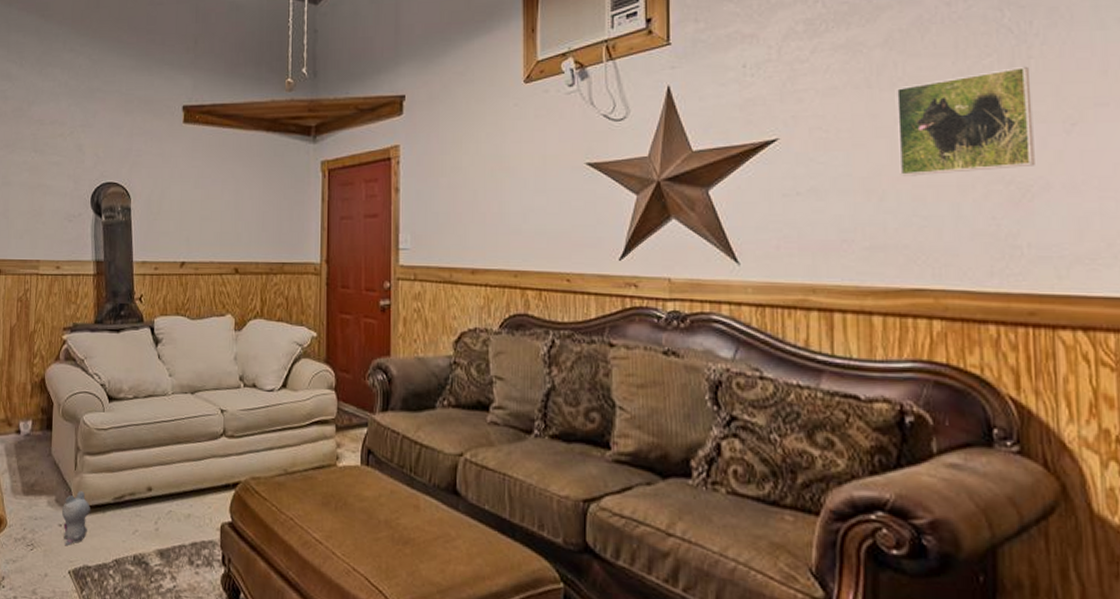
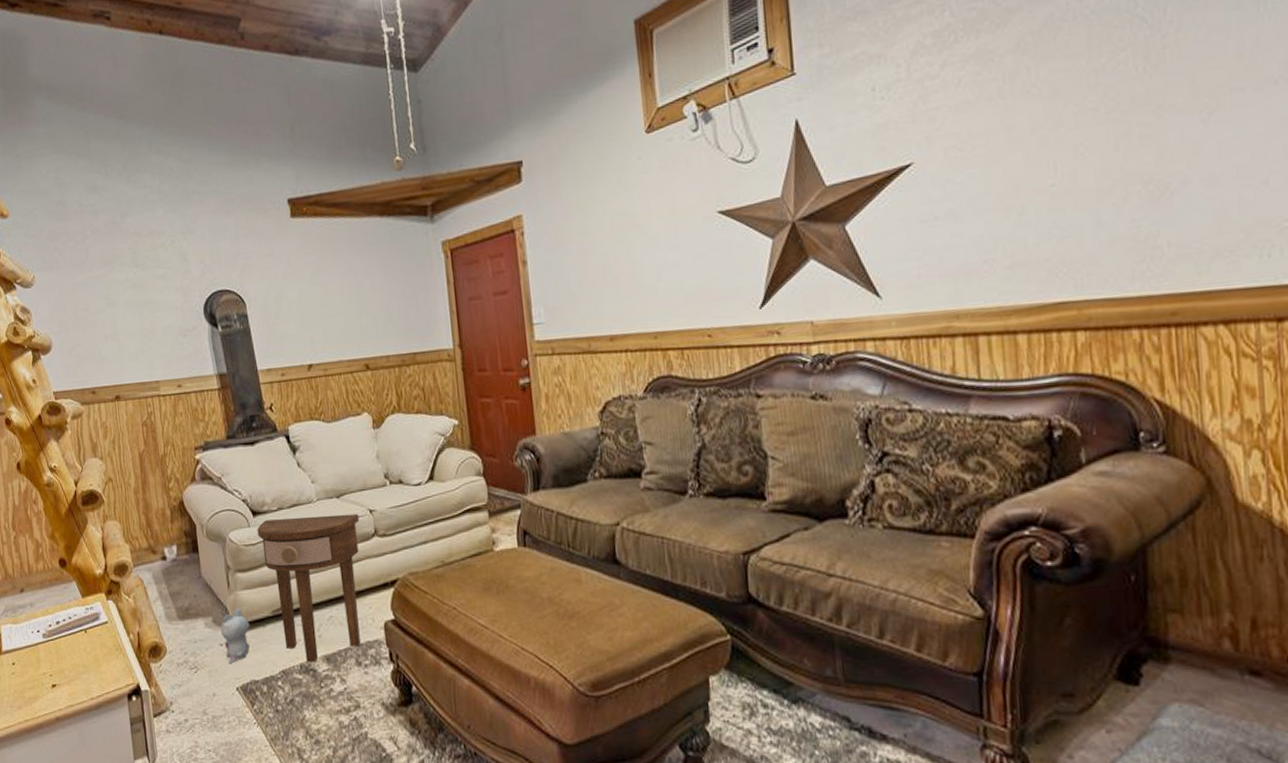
side table: none [110,407,210,555] -> present [257,513,361,662]
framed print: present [895,66,1035,176] -> none [1029,56,1173,188]

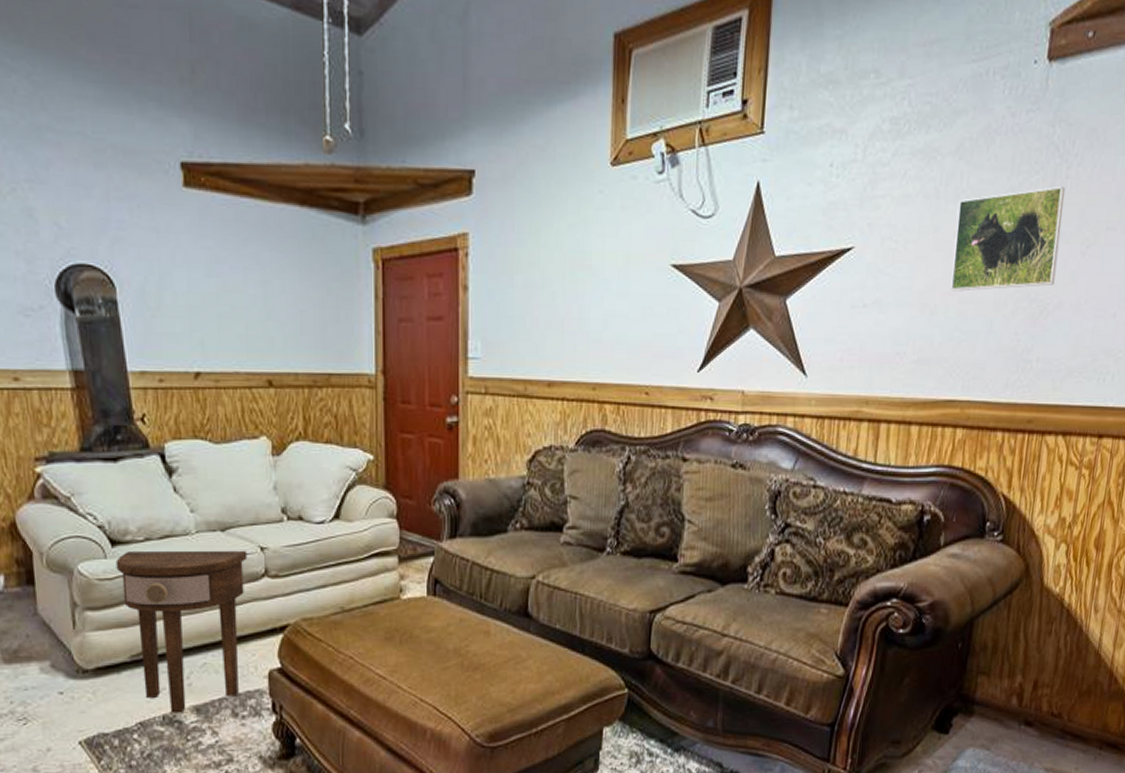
plush toy: present [221,609,250,663] -> none [61,652,100,714]
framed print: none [1029,56,1173,188] -> present [950,186,1065,291]

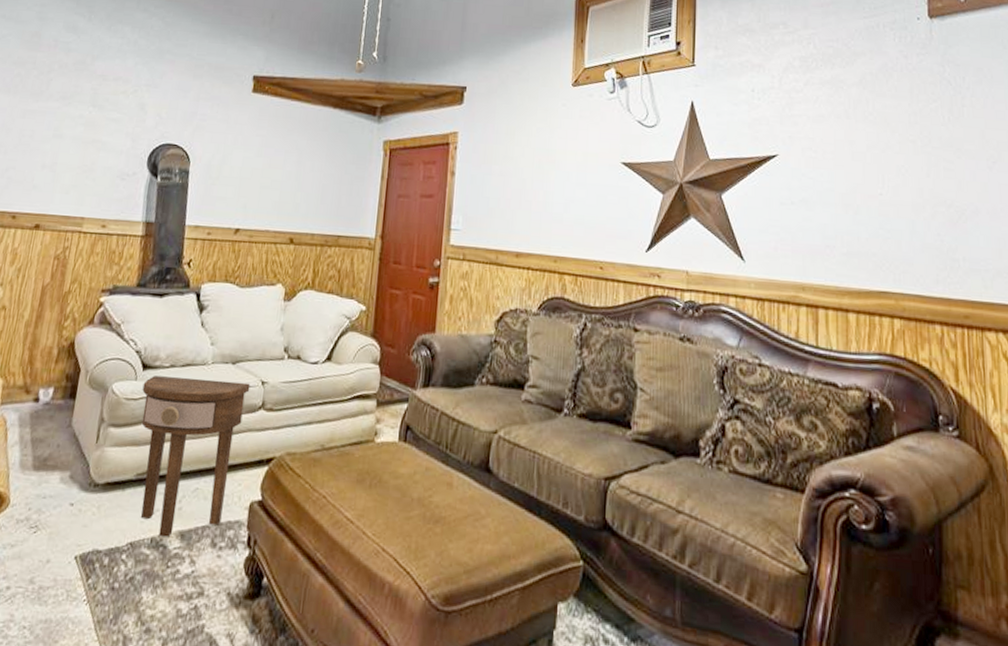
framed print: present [950,186,1065,291] -> none [867,112,968,195]

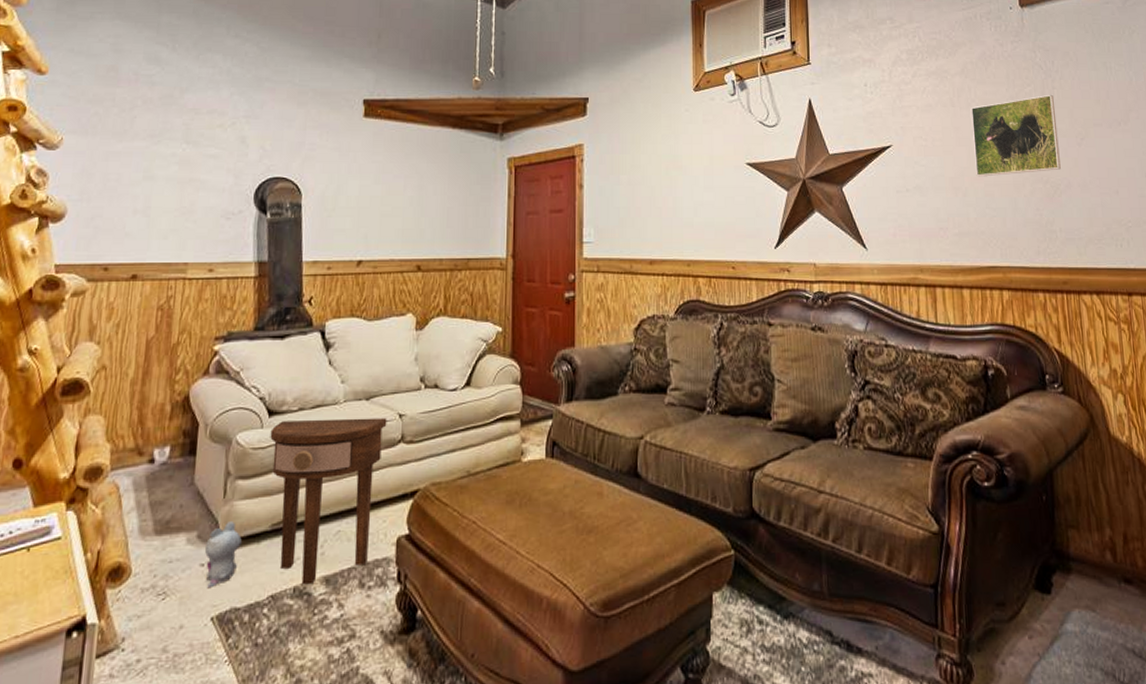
plush toy: none [74,466,109,527] -> present [205,522,242,587]
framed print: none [867,112,968,195] -> present [970,94,1061,177]

